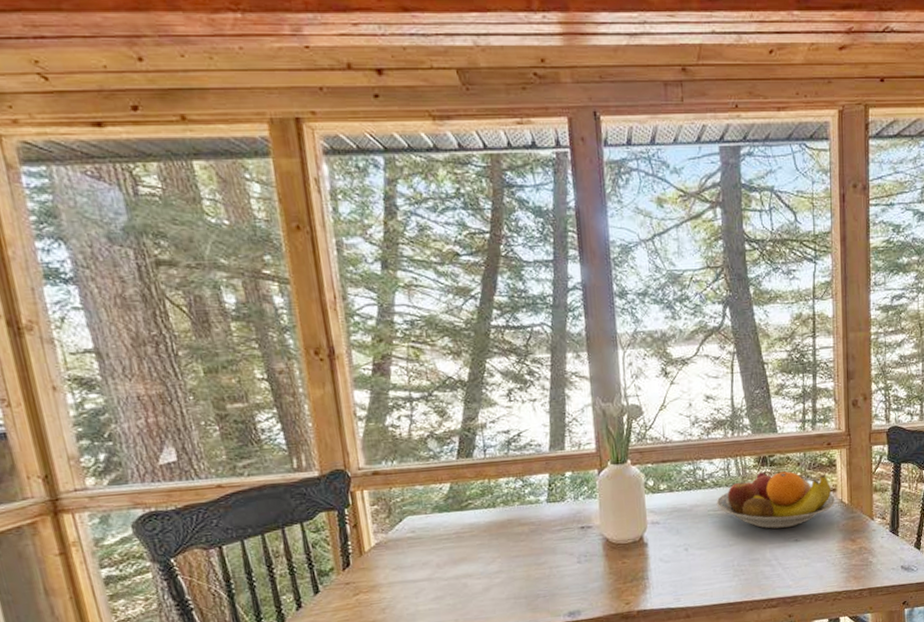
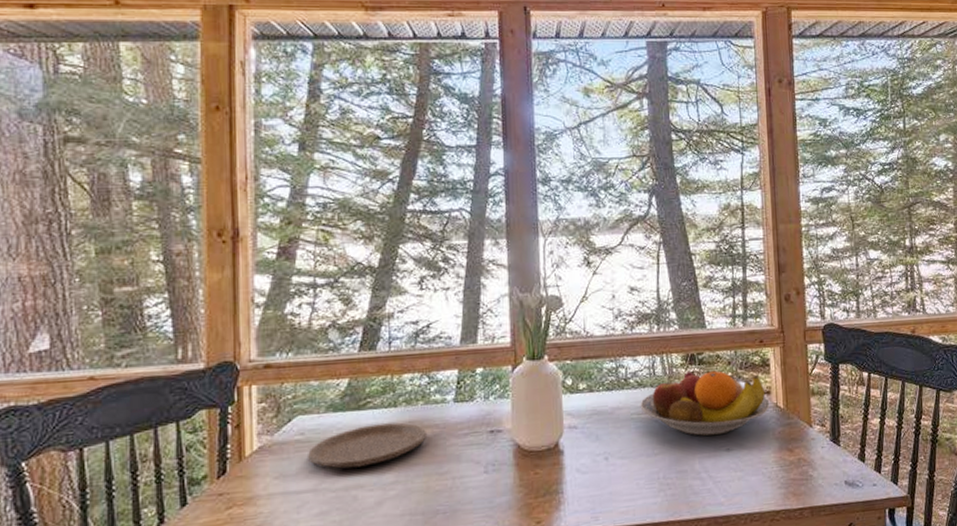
plate: none [420,521,524,561] -> present [308,423,426,469]

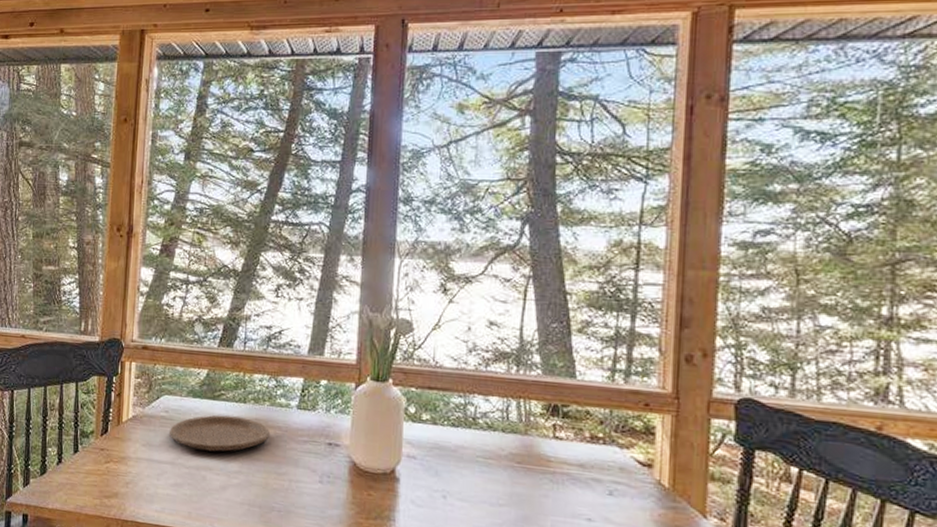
fruit bowl: present [640,370,770,436] -> none [487,422,651,501]

